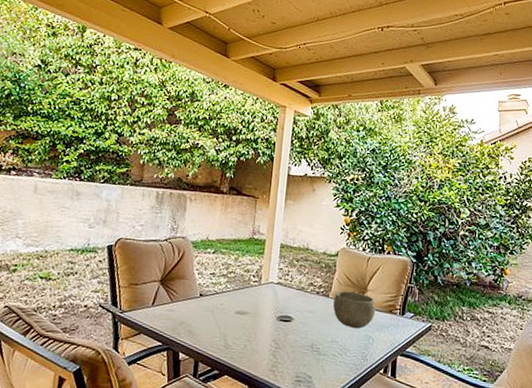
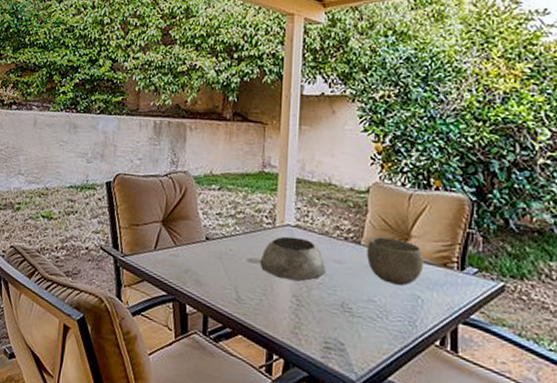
plant pot: none [246,292,301,329] -> present [260,236,326,282]

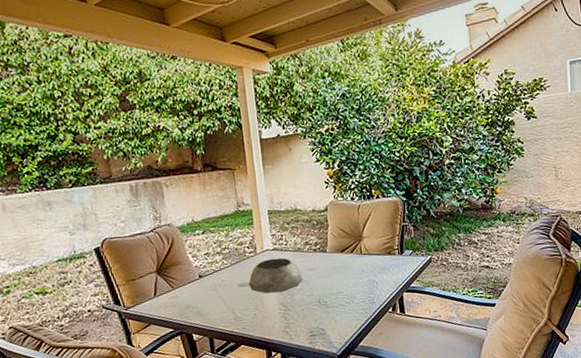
bowl: present [367,236,424,286] -> none [332,241,375,277]

